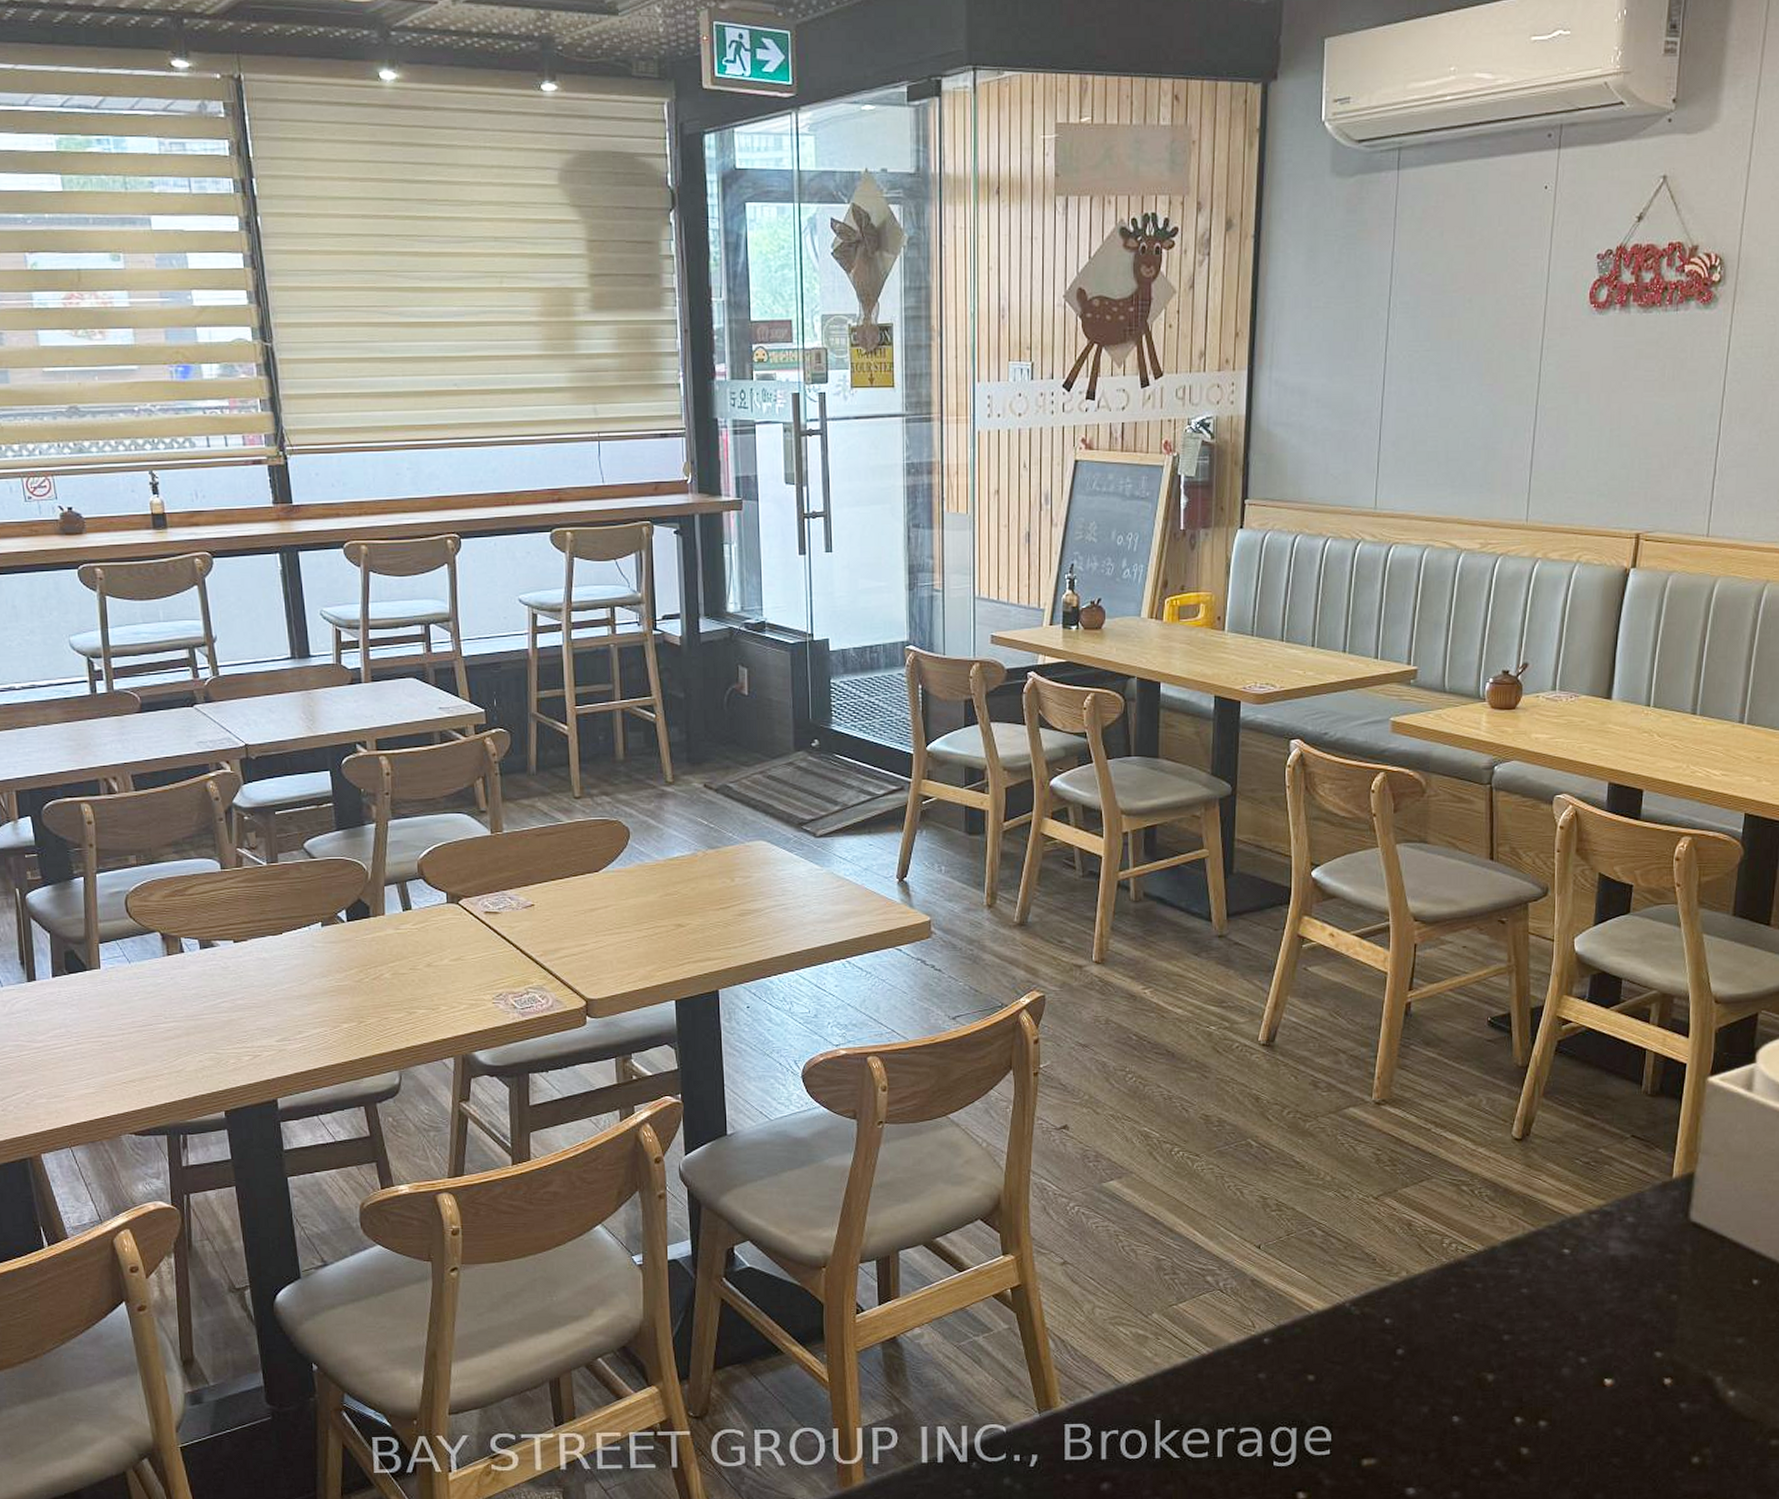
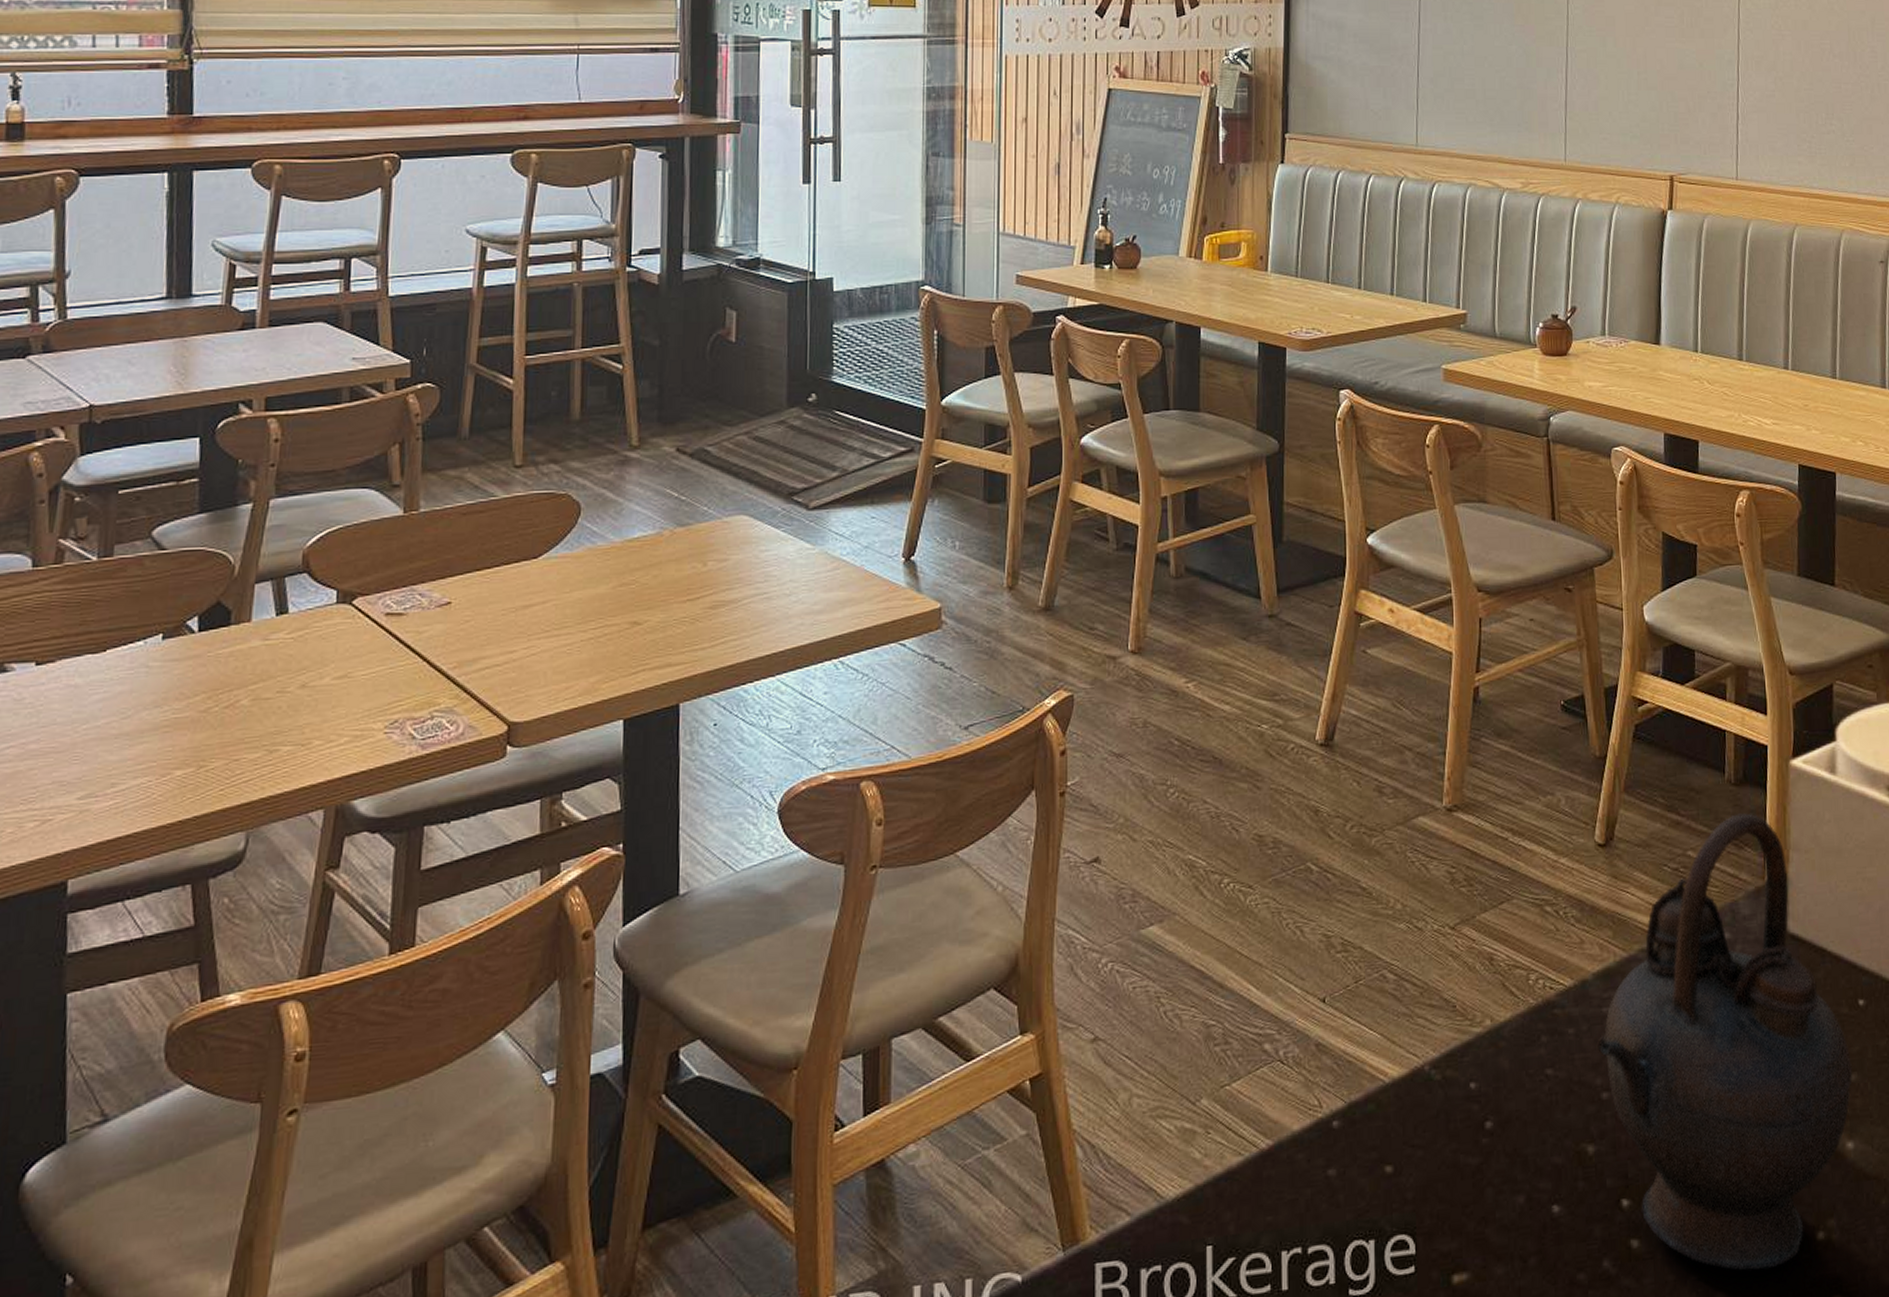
teapot: none [1502,1120,1741,1481] -> present [1597,813,1854,1272]

